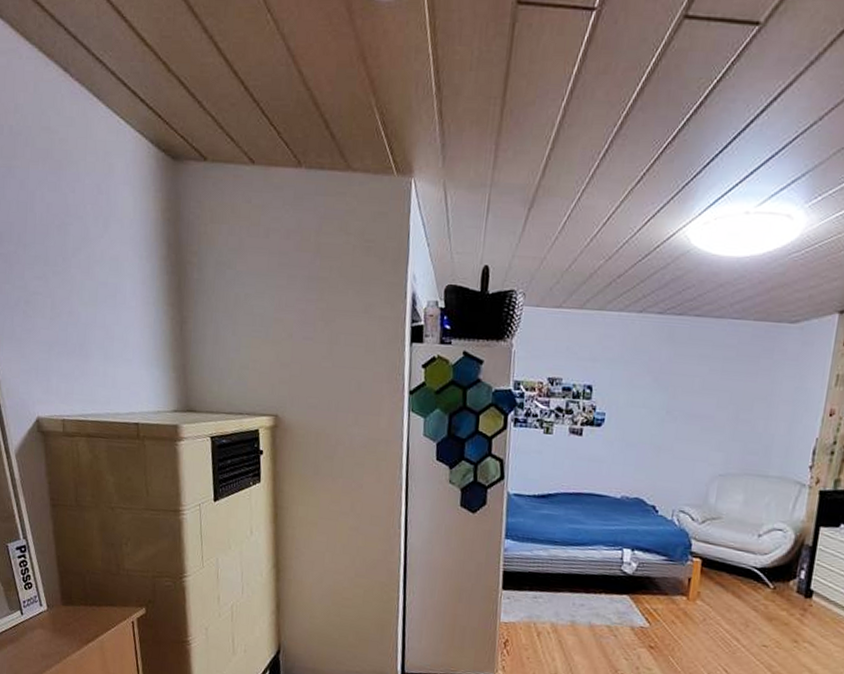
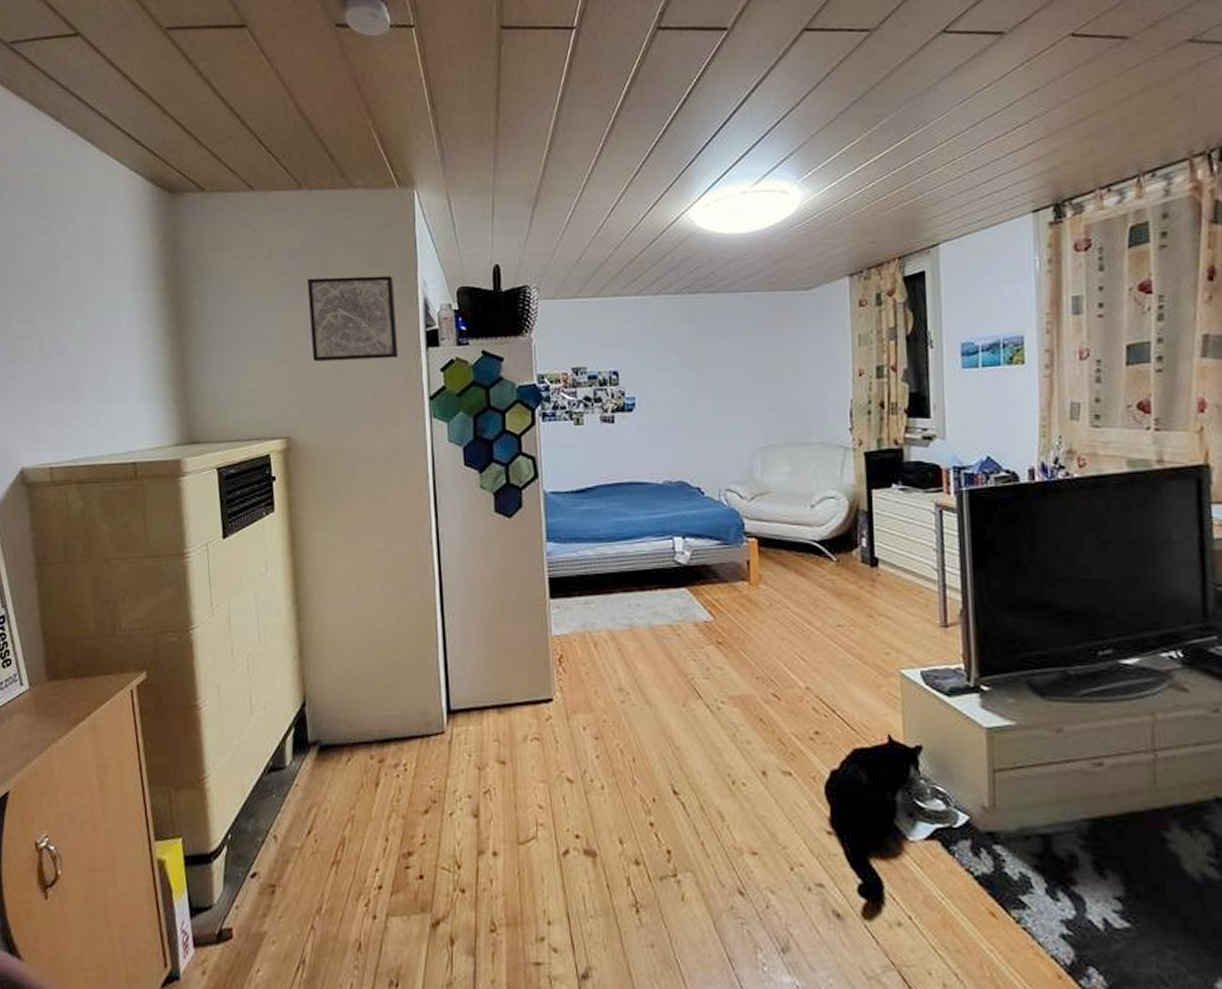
wall art: none [301,261,385,350] -> present [307,276,399,361]

